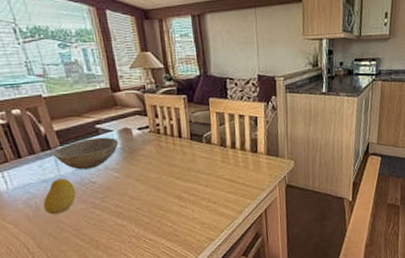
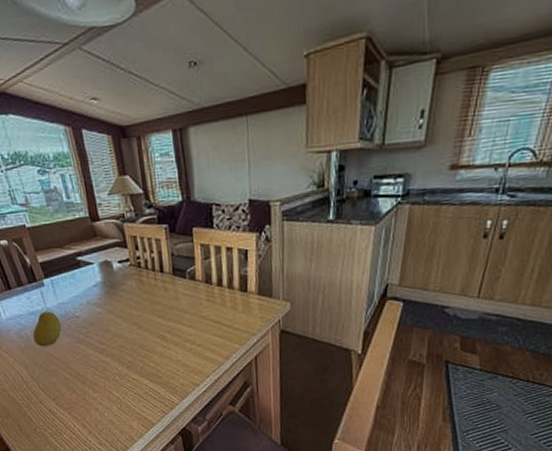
bowl: present [53,137,119,170] -> none [39,270,100,303]

